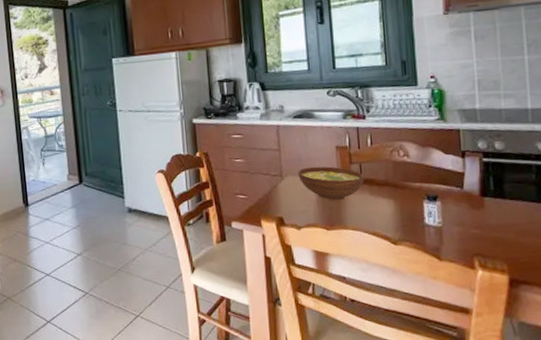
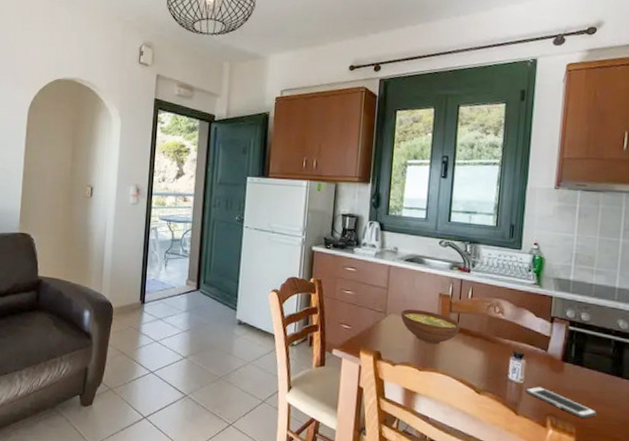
cell phone: none [445,227,528,253] -> present [525,386,597,418]

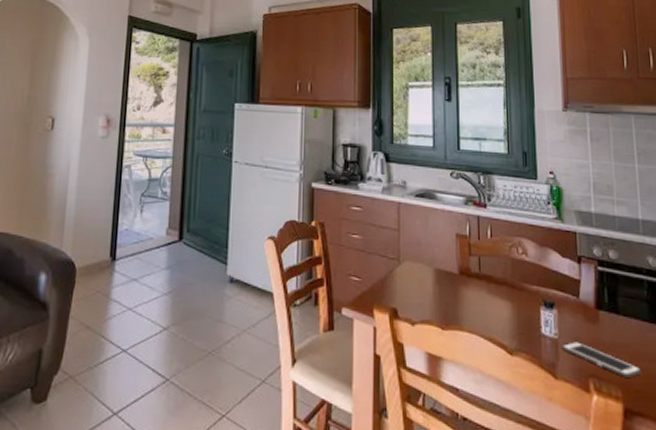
bowl: present [400,308,461,345] -> none [416,253,483,296]

